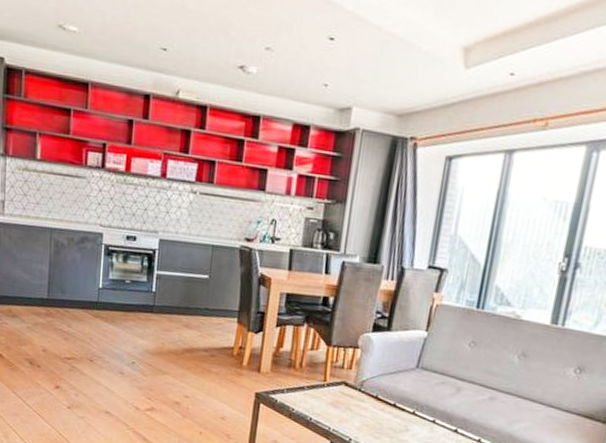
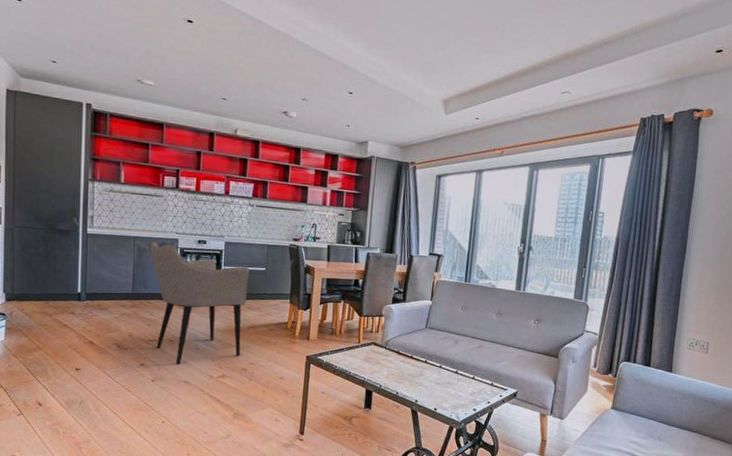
armchair: none [69,233,188,391] -> present [150,240,249,365]

